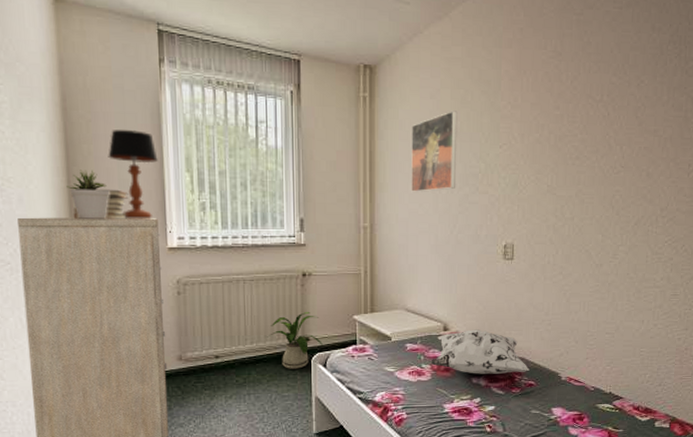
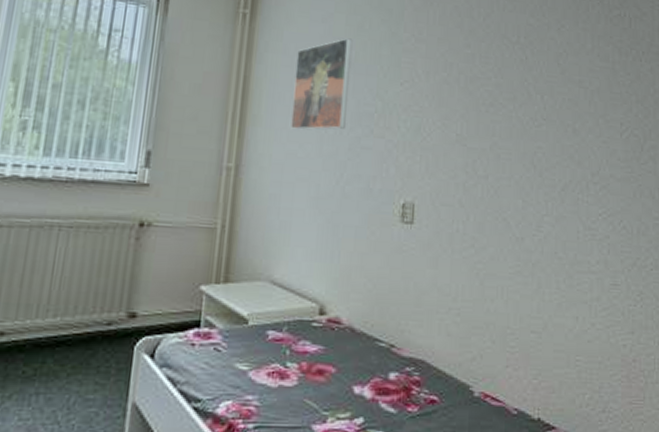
house plant: present [267,312,324,369] -> none [78,276,155,359]
decorative pillow: present [432,329,530,374] -> none [300,315,432,383]

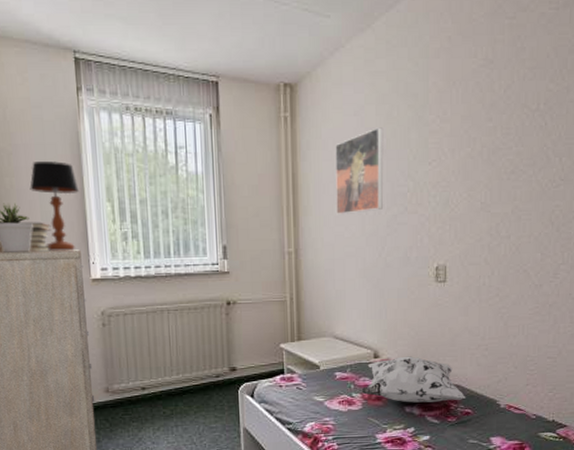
decorative pillow: none [300,315,432,383] -> present [362,356,466,403]

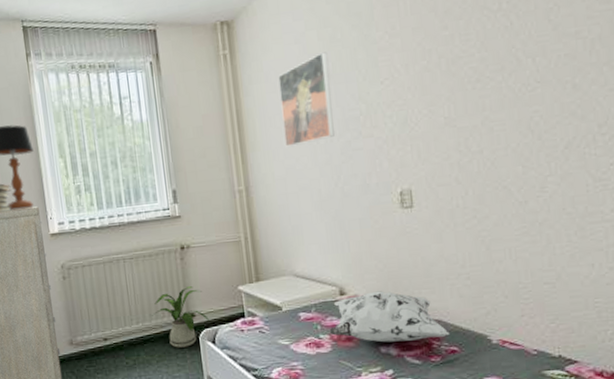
house plant: none [193,341,251,400] -> present [152,286,211,348]

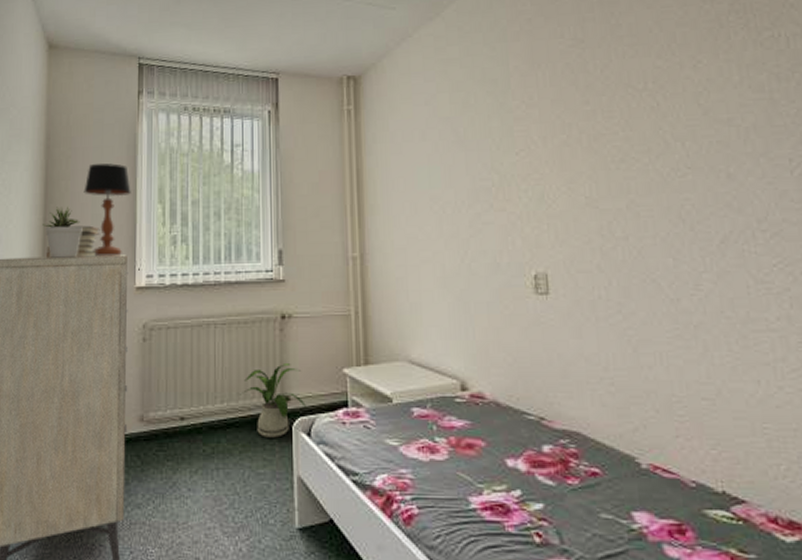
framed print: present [278,52,335,147] -> none [405,116,463,213]
decorative pillow: present [330,291,450,342] -> none [448,390,590,455]

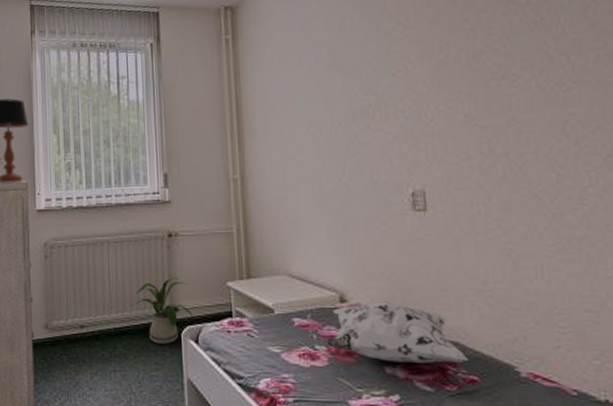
decorative pillow: none [448,390,590,455] -> present [327,302,469,363]

